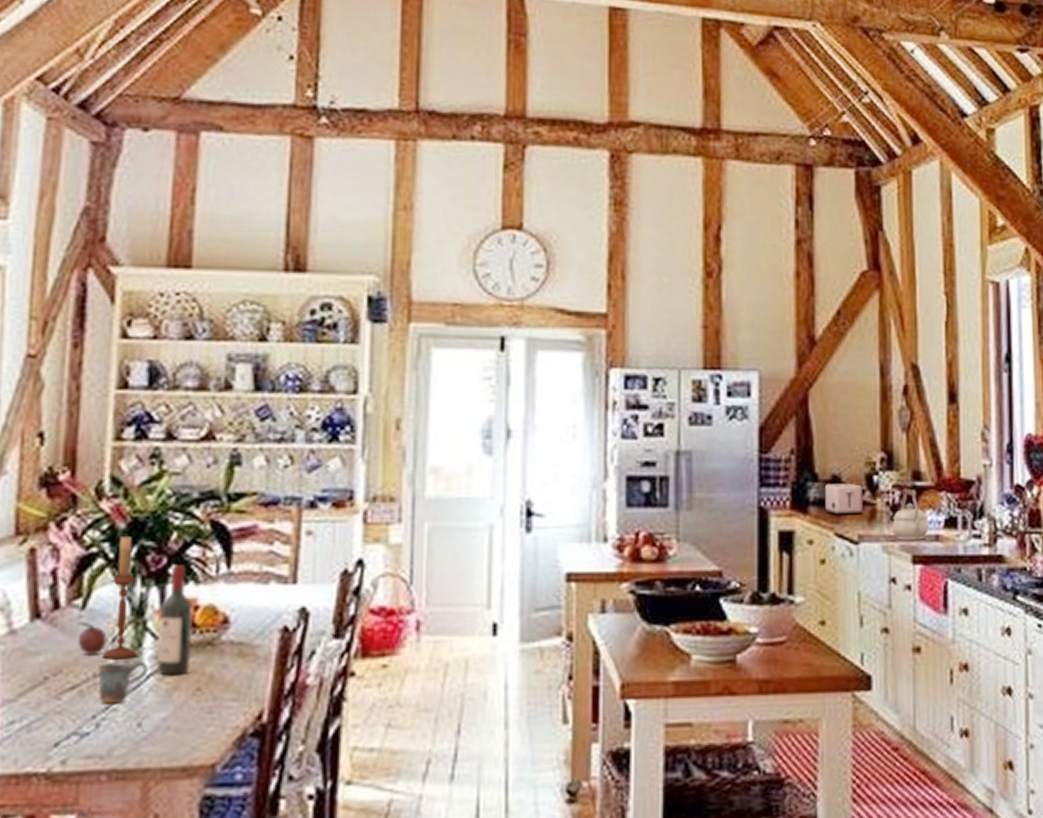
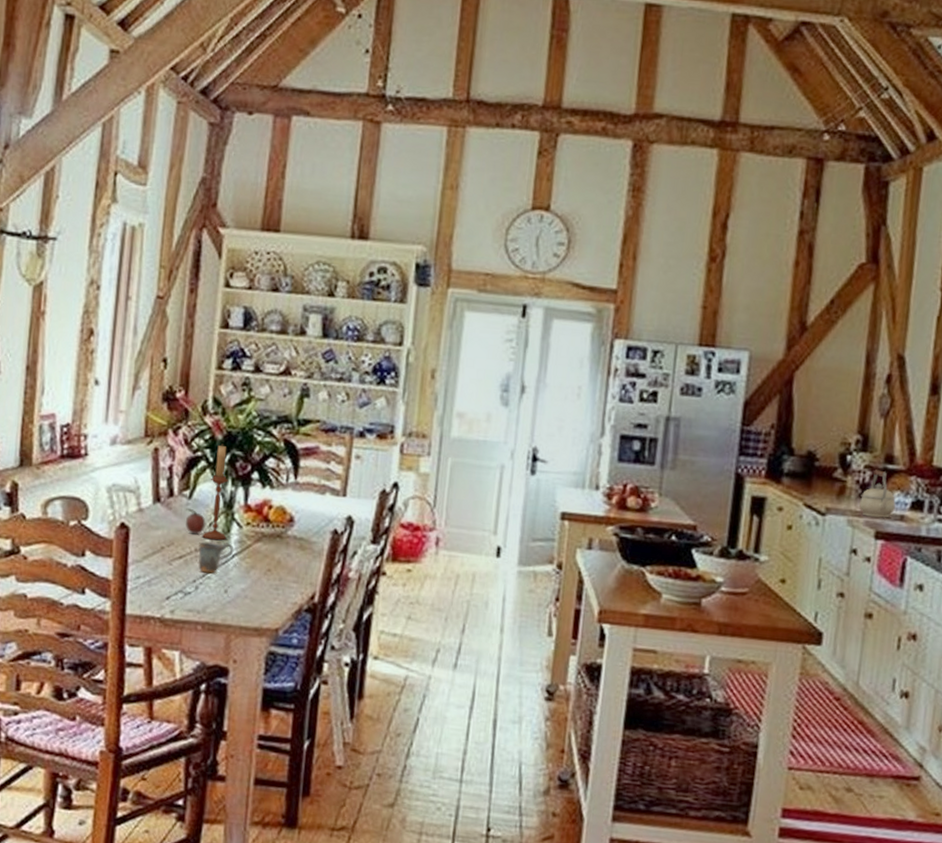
wine bottle: present [156,565,194,676] -> none [240,472,268,558]
toaster: present [824,483,863,515] -> none [798,458,835,490]

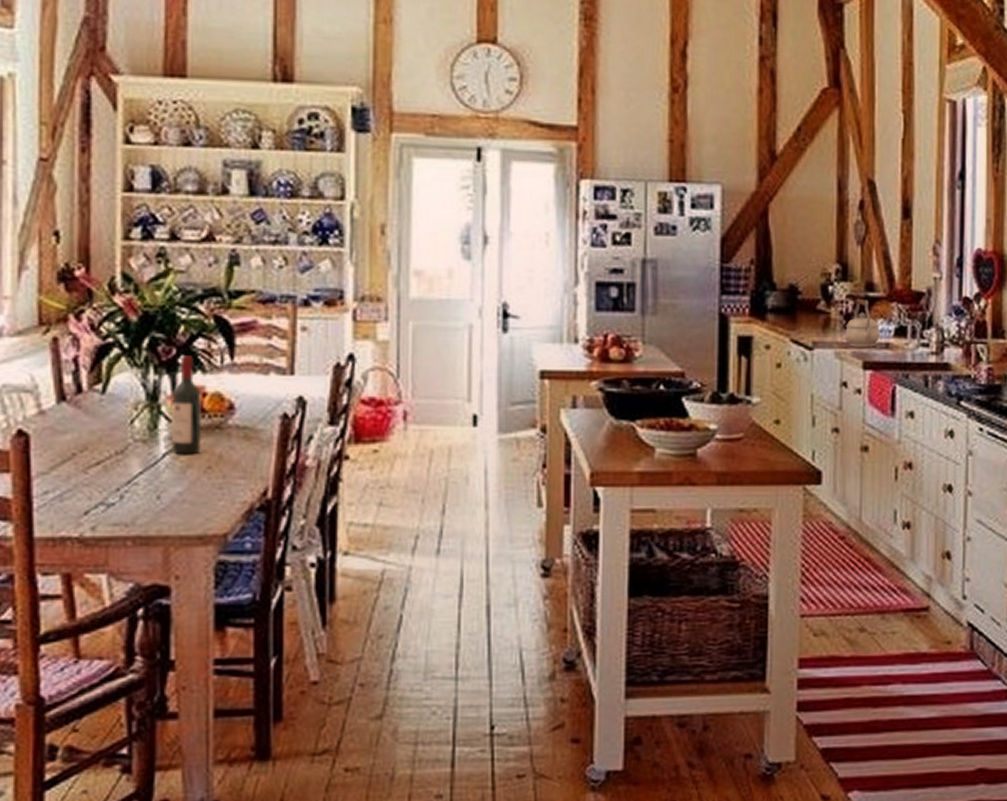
fruit: present [185,508,206,534] -> none [100,404,126,434]
mug: present [197,542,234,574] -> none [118,441,164,479]
candlestick: present [202,443,228,541] -> none [123,326,154,439]
wine bottle: none [240,472,268,558] -> present [171,355,203,455]

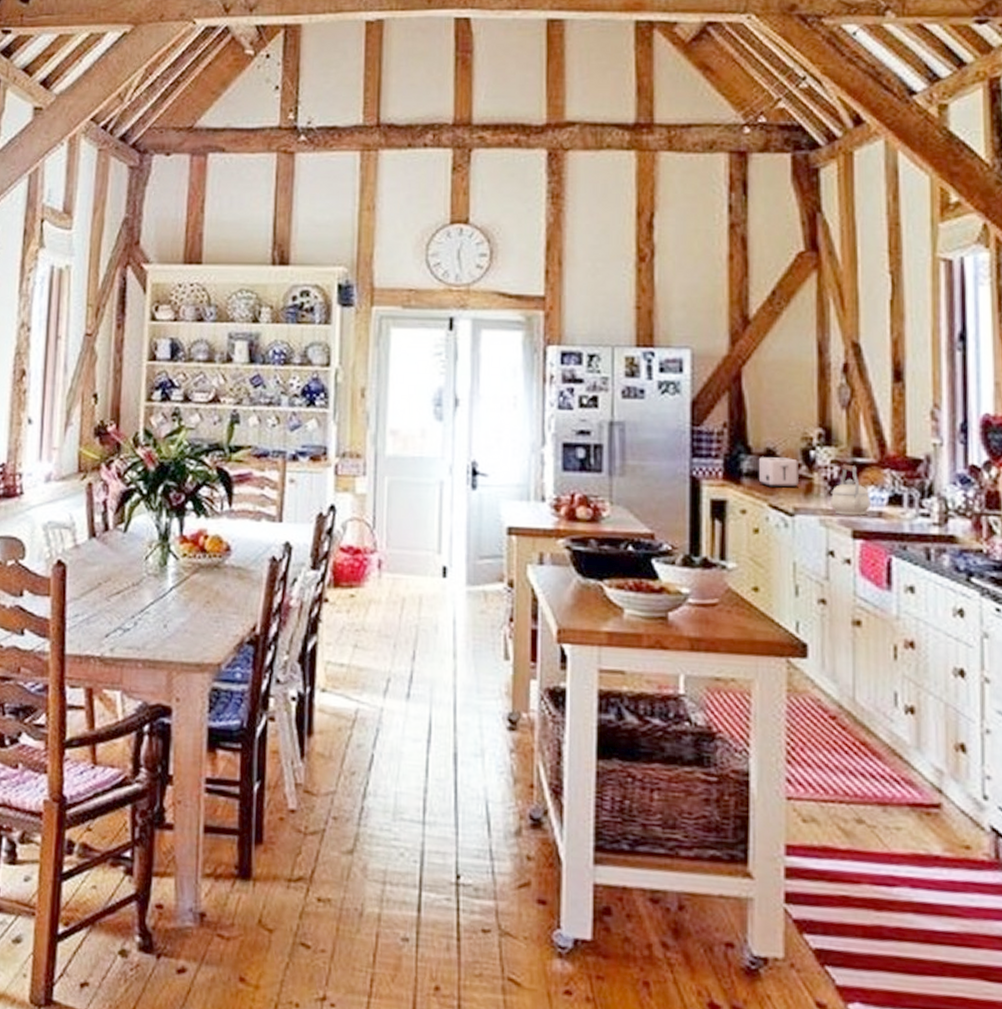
wine bottle: present [171,355,203,455] -> none [177,501,205,590]
toaster: none [782,292,818,323] -> present [758,456,799,488]

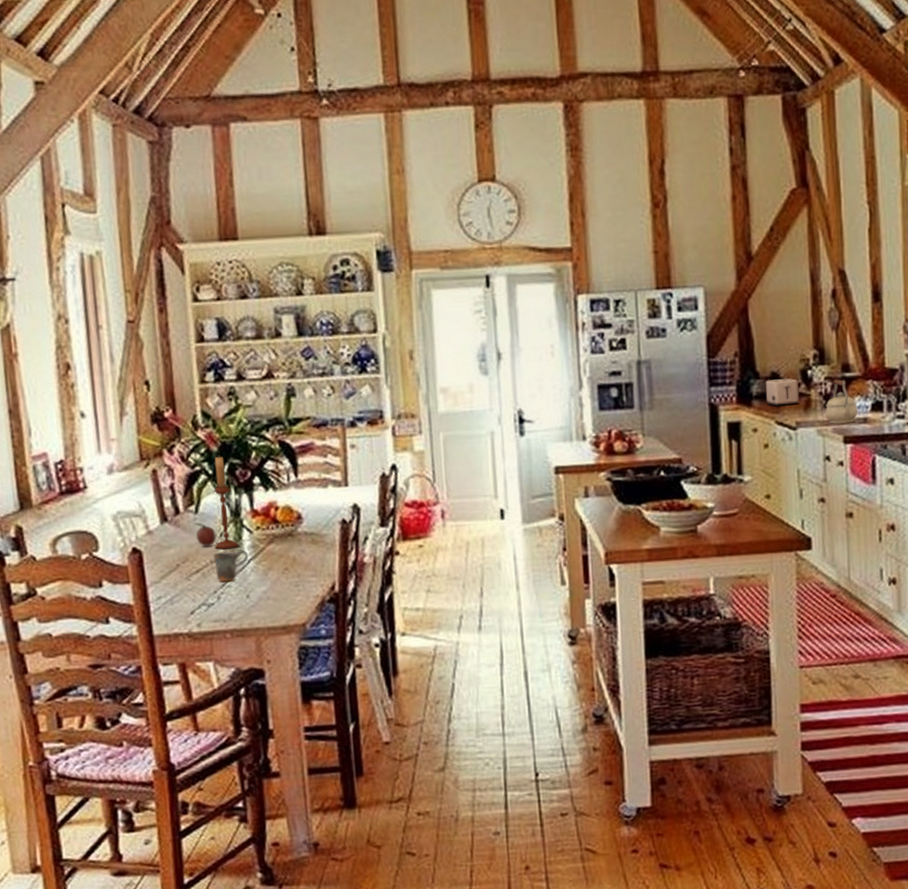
fruit: none [121,542,142,568] -> present [194,522,217,546]
mug: none [135,575,172,608] -> present [212,549,249,583]
candlestick: none [139,475,164,574] -> present [213,455,240,550]

